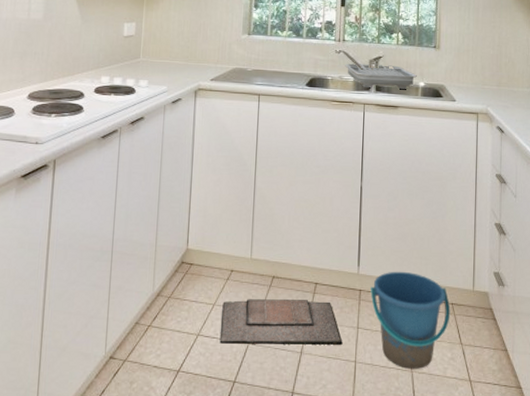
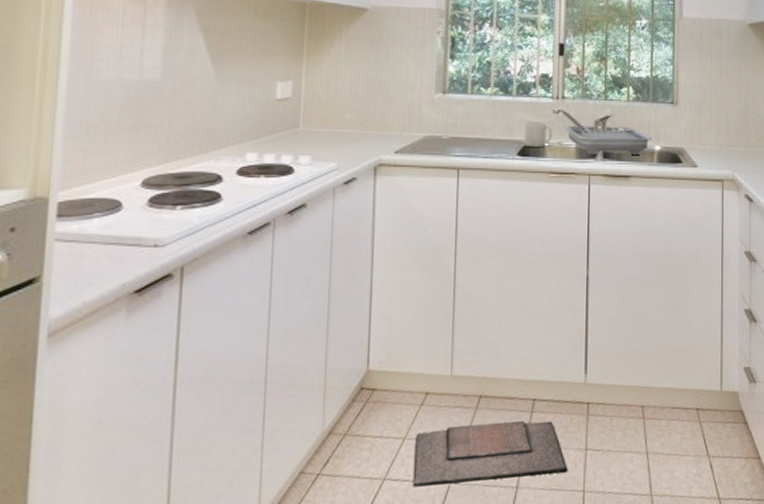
mug: none [311,58,334,81] -> present [523,121,552,148]
bucket: present [370,271,451,369] -> none [601,375,695,493]

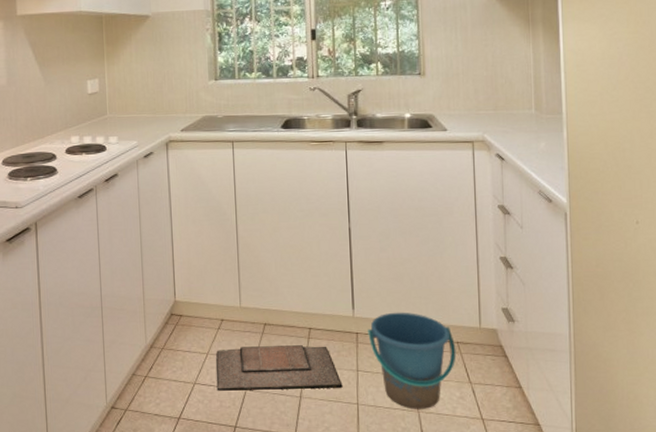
mug: present [523,121,552,148] -> none [285,98,310,121]
dish rack: present [565,125,652,156] -> none [321,98,402,125]
bucket: none [601,375,695,493] -> present [368,312,456,409]

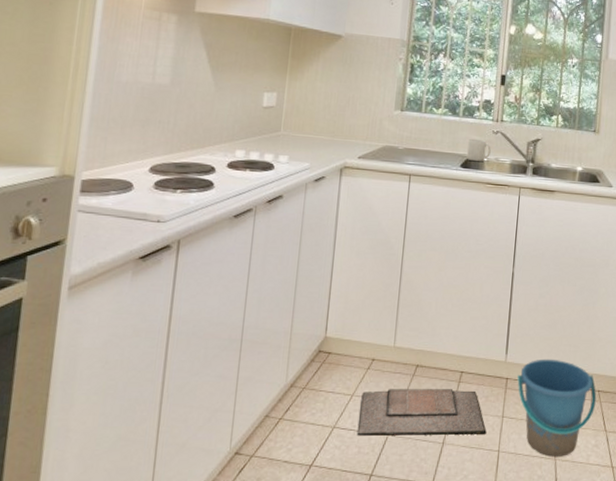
mug: none [285,98,310,121] -> present [466,138,491,162]

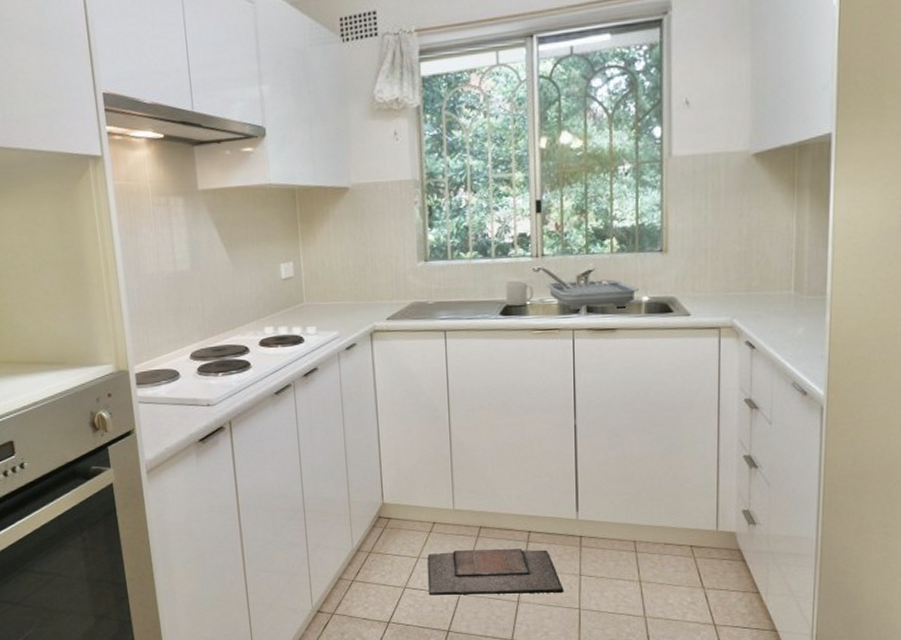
dish rack: none [502,145,575,173] -> present [546,279,639,311]
bucket: present [517,359,597,457] -> none [593,514,689,614]

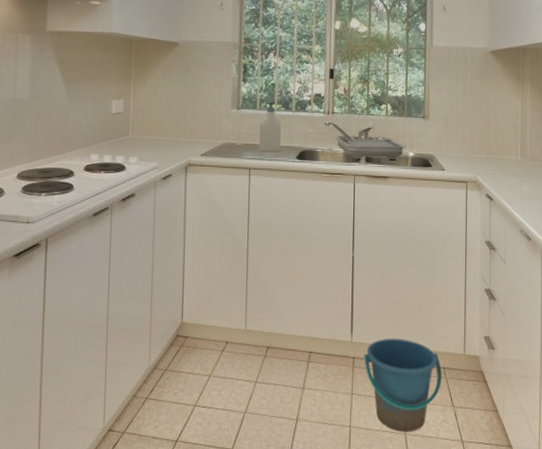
doormat: present [427,549,564,595] -> none [216,368,337,413]
soap bottle: none [452,245,481,309] -> present [258,99,282,151]
mug: present [505,280,533,307] -> none [301,131,324,153]
bucket: none [593,514,689,614] -> present [364,338,442,432]

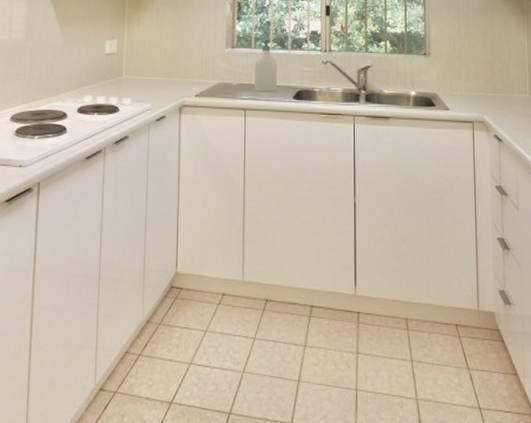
dish rack: present [334,135,406,160] -> none [332,74,408,99]
bucket: present [364,338,442,432] -> none [369,291,455,396]

